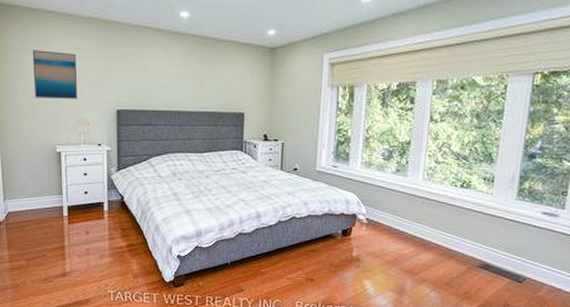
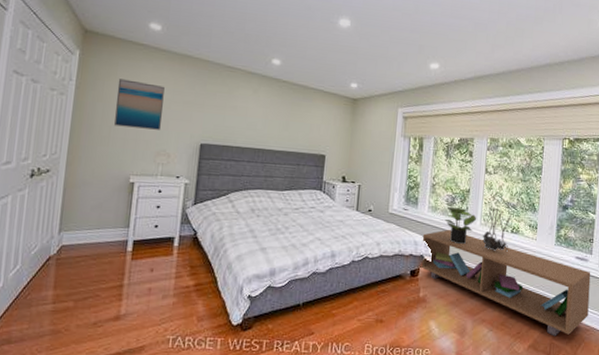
storage bench: none [352,187,562,298] -> present [420,230,591,337]
potted plant: none [380,162,419,202] -> present [444,207,477,245]
dried flowers: none [425,160,462,208] -> present [482,207,512,252]

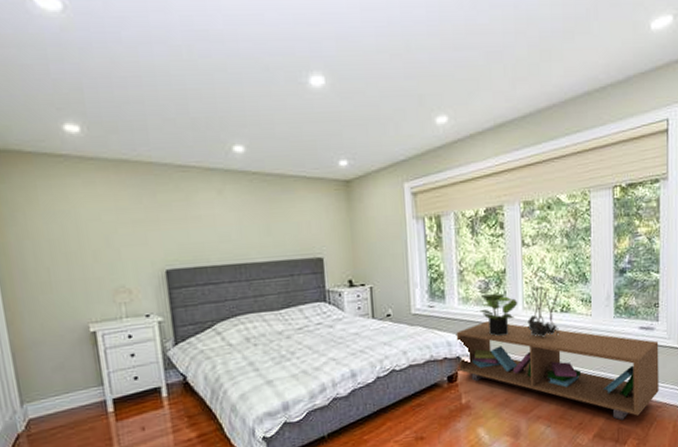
wall art: present [114,78,165,130] -> none [42,204,113,267]

